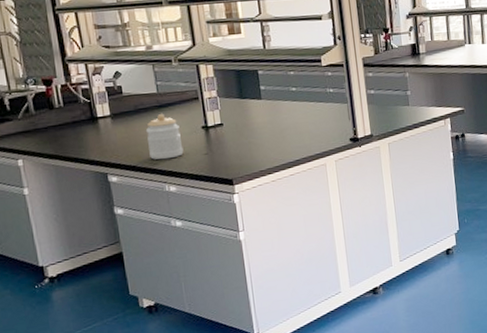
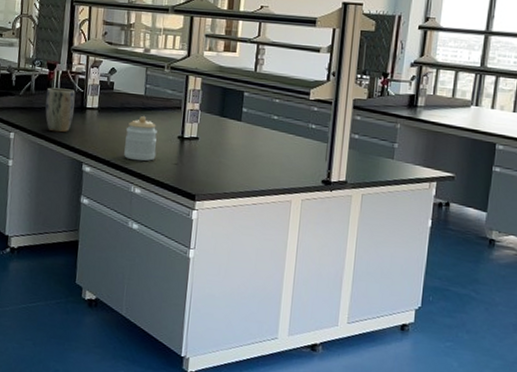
plant pot: none [48,101,86,150] -> present [45,87,76,133]

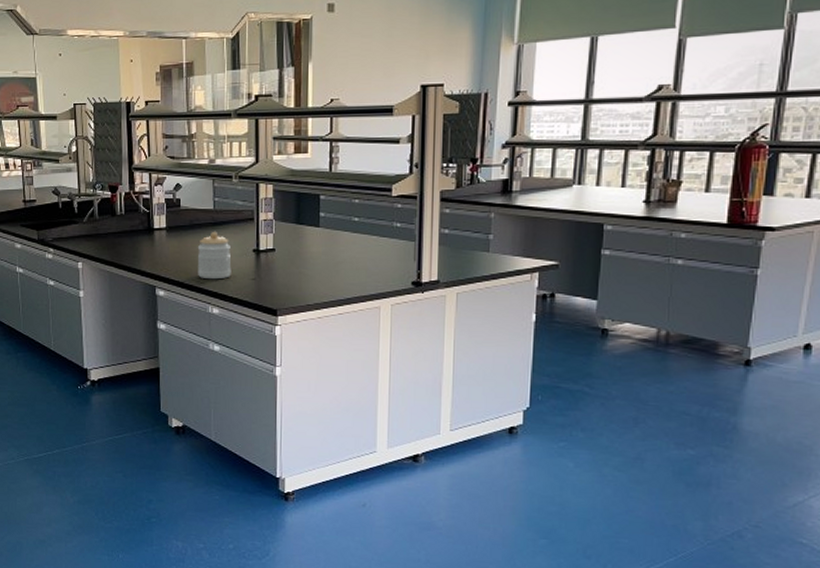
plant pot: present [45,87,76,133] -> none [110,211,141,257]

